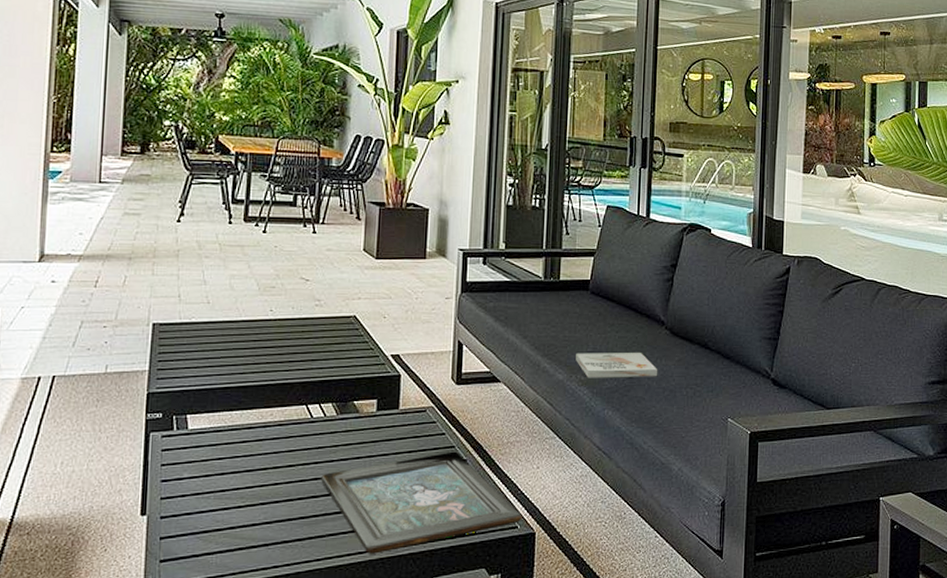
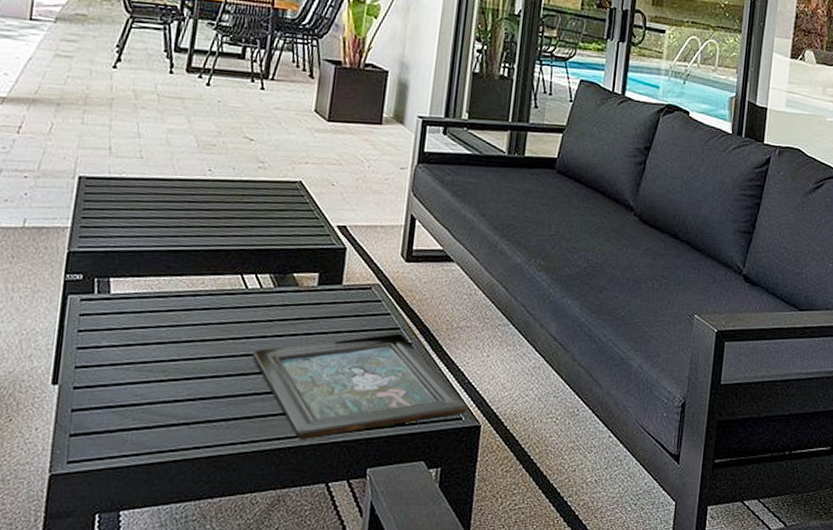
book: present [576,353,658,378] -> none [536,235,624,266]

